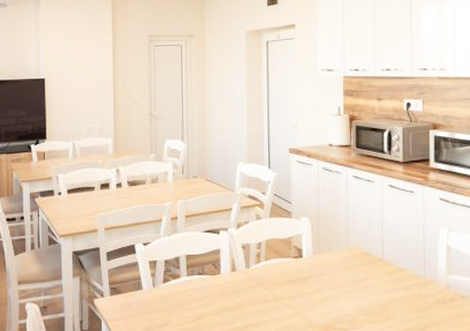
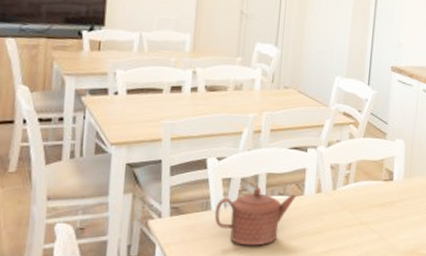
teapot: none [145,267,214,321] -> present [214,187,297,246]

